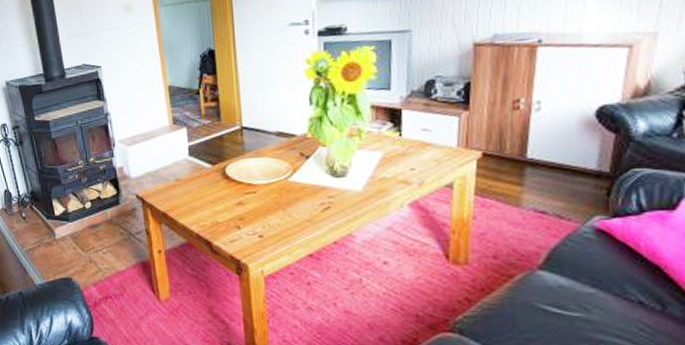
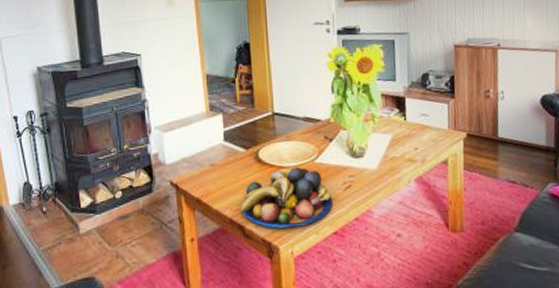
fruit bowl: none [206,185,308,247] -> present [240,167,333,229]

